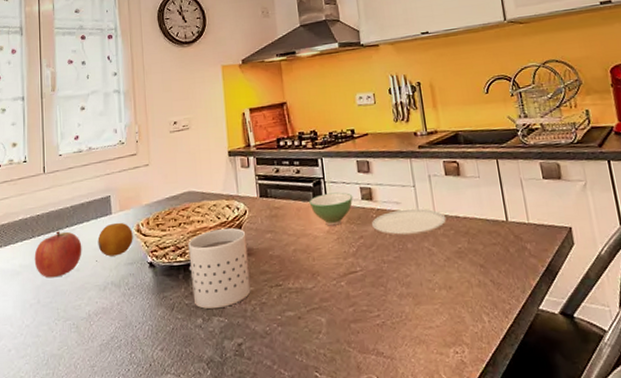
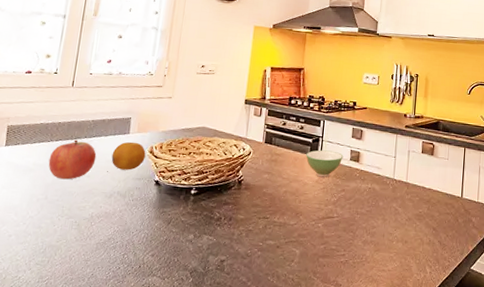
mug: present [188,227,251,310] -> none [189,163,247,229]
plate: present [372,208,446,236] -> none [354,174,415,196]

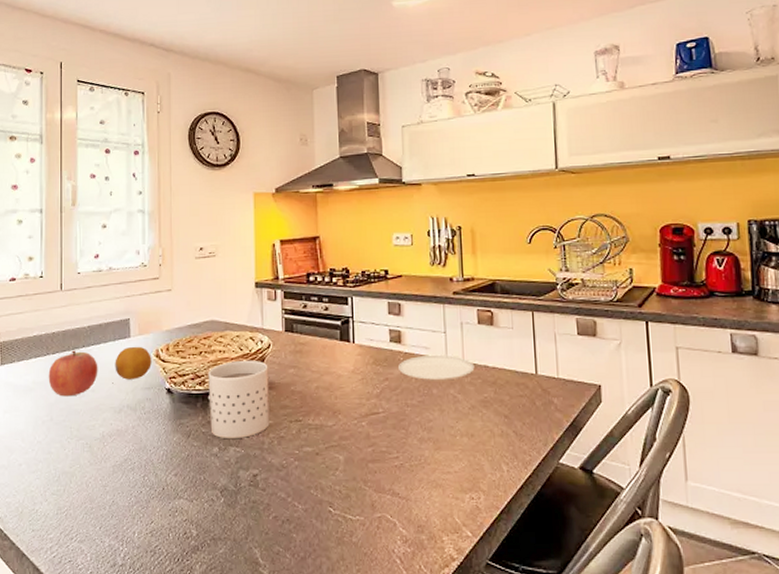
mug: none [189,163,247,229] -> present [208,360,270,439]
bowl: present [306,150,344,178] -> none [335,332,381,366]
plate: none [354,174,415,196] -> present [398,354,475,381]

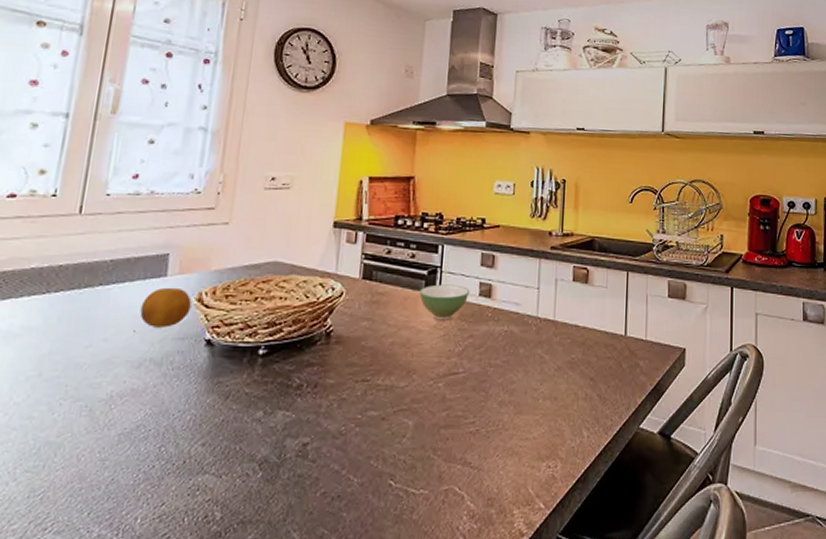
fruit: present [48,350,98,397] -> none [43,288,118,346]
mug: present [208,360,270,439] -> none [256,309,338,402]
bowl: none [335,332,381,366] -> present [419,284,470,321]
plate: present [398,354,475,381] -> none [485,311,565,340]

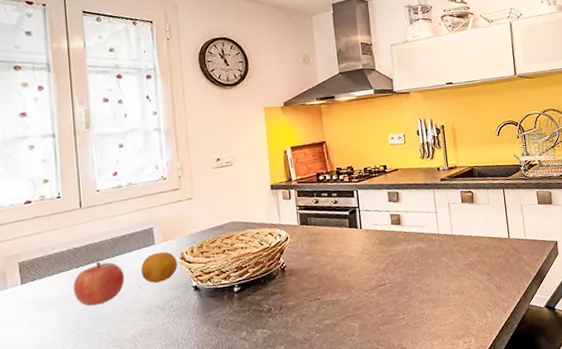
fruit: none [43,288,118,346] -> present [73,262,125,306]
bowl: present [419,284,470,321] -> none [345,219,384,248]

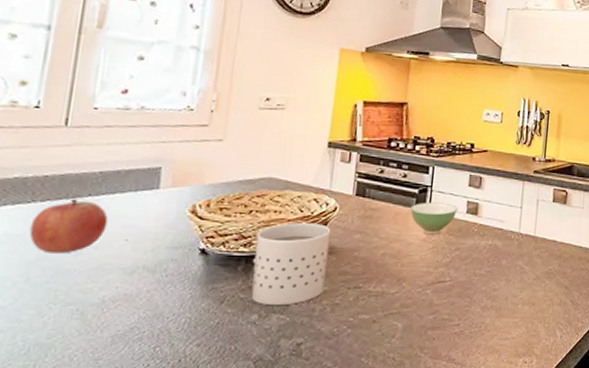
fruit: present [140,251,178,283] -> none [132,199,185,237]
mug: none [232,252,292,324] -> present [251,222,331,306]
bowl: none [345,219,384,248] -> present [410,202,458,235]

